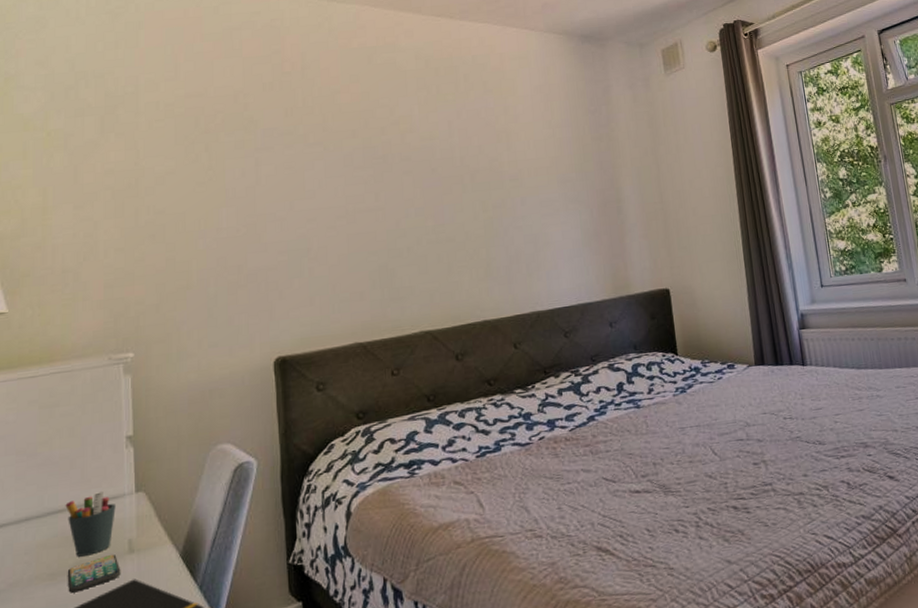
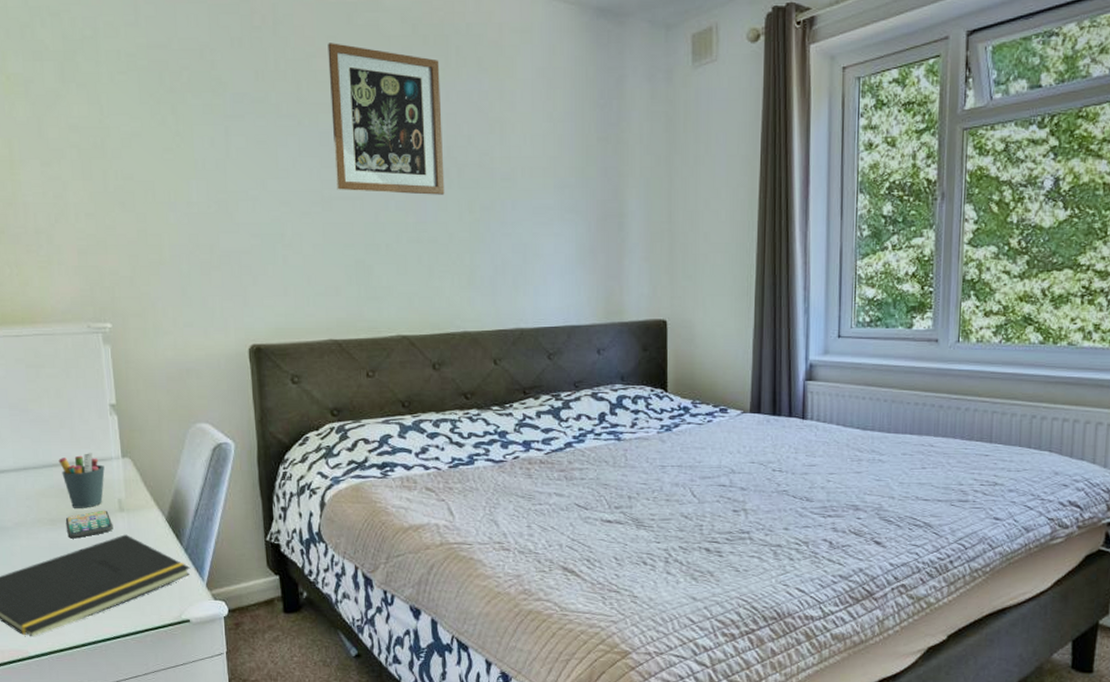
wall art: none [351,80,460,204] -> present [328,43,445,195]

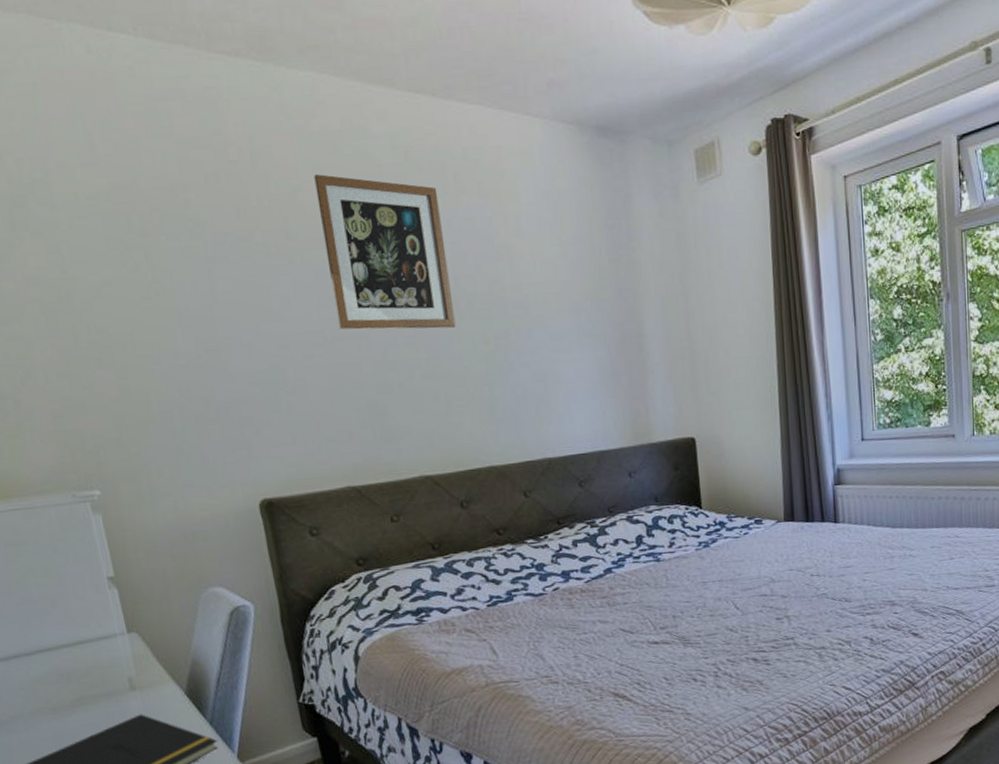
pen holder: present [58,452,105,508] -> none [54,630,111,693]
smartphone: present [65,510,113,539] -> none [69,690,126,726]

